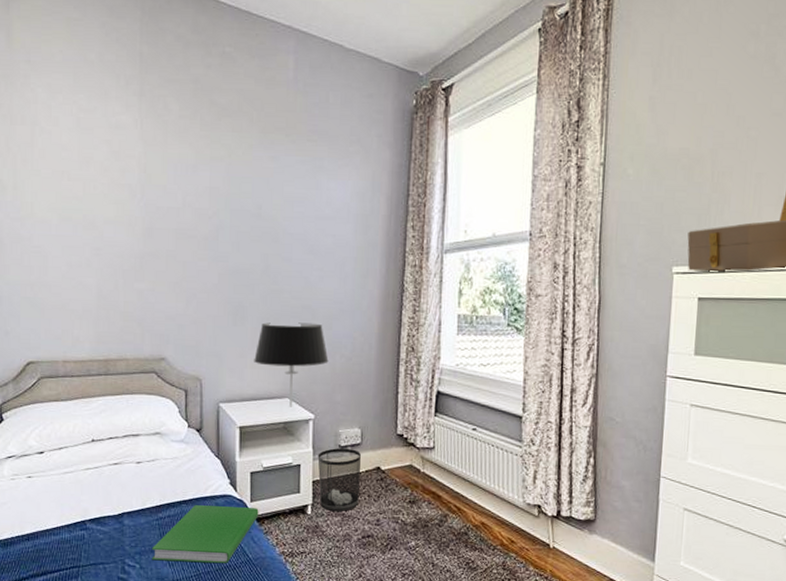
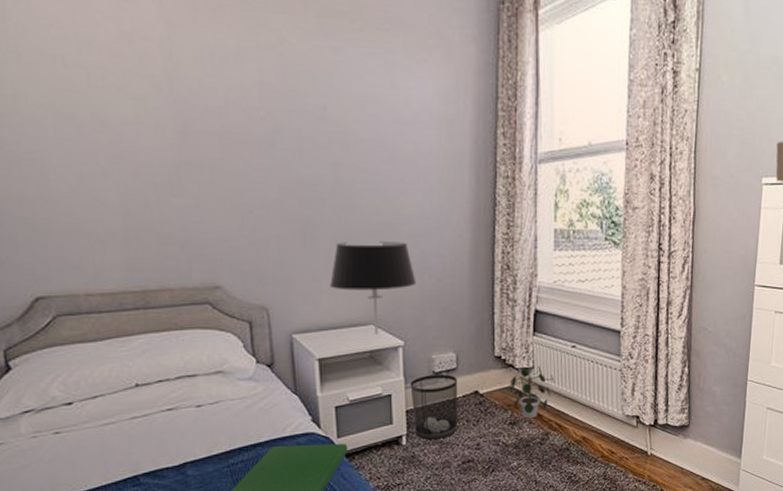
potted plant: none [411,447,455,499] -> present [511,366,555,419]

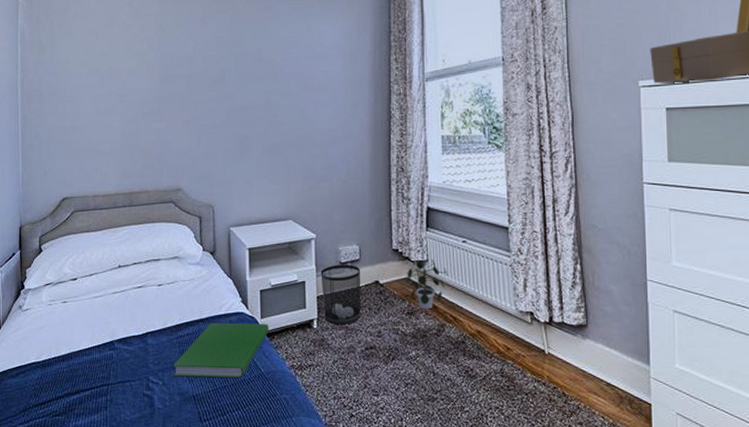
table lamp: present [330,241,417,335] -> none [259,150,326,228]

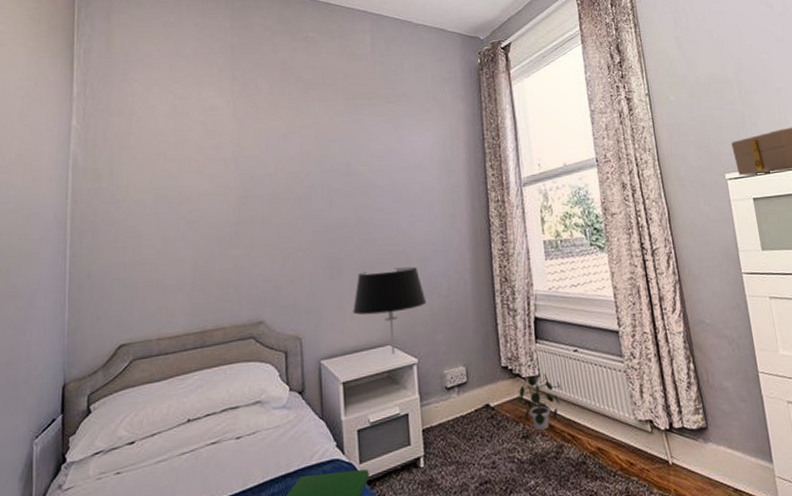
table lamp: none [259,150,326,228] -> present [353,266,427,354]
waste bin: present [320,265,361,325] -> none [425,389,472,461]

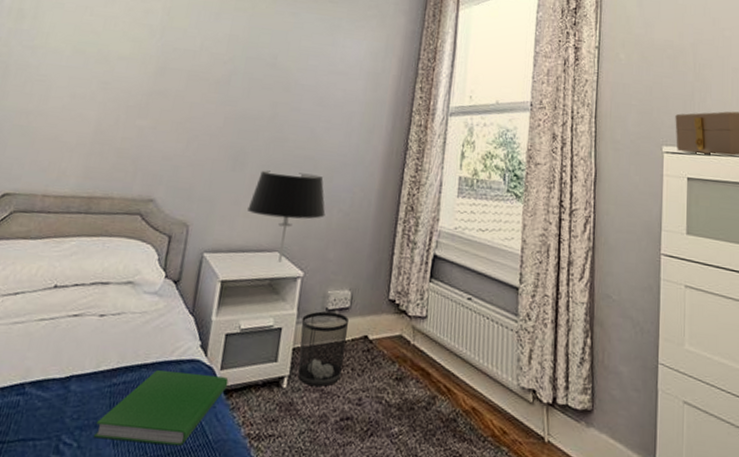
waste bin: none [425,389,472,461] -> present [297,311,349,387]
potted plant: present [519,373,562,431] -> none [400,316,448,377]

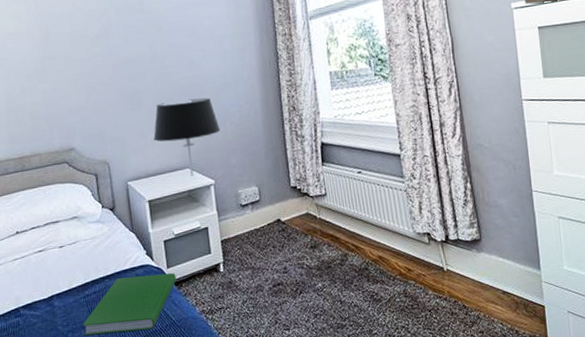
waste bin: present [297,311,349,387] -> none [222,206,266,267]

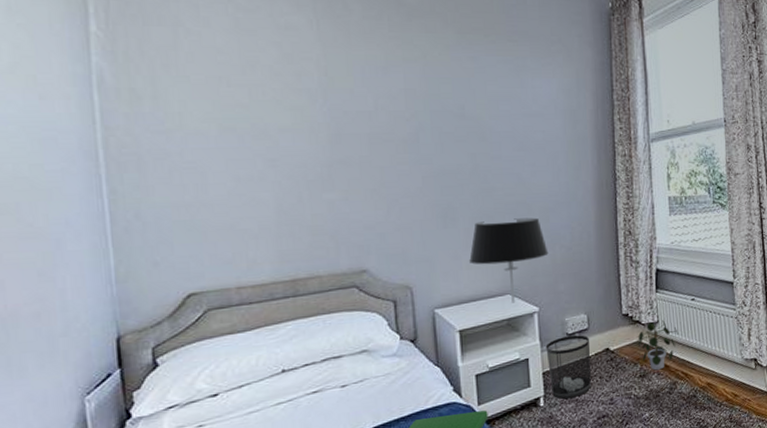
waste bin: none [222,206,266,267] -> present [545,335,591,399]
potted plant: none [307,193,347,242] -> present [638,320,679,371]

